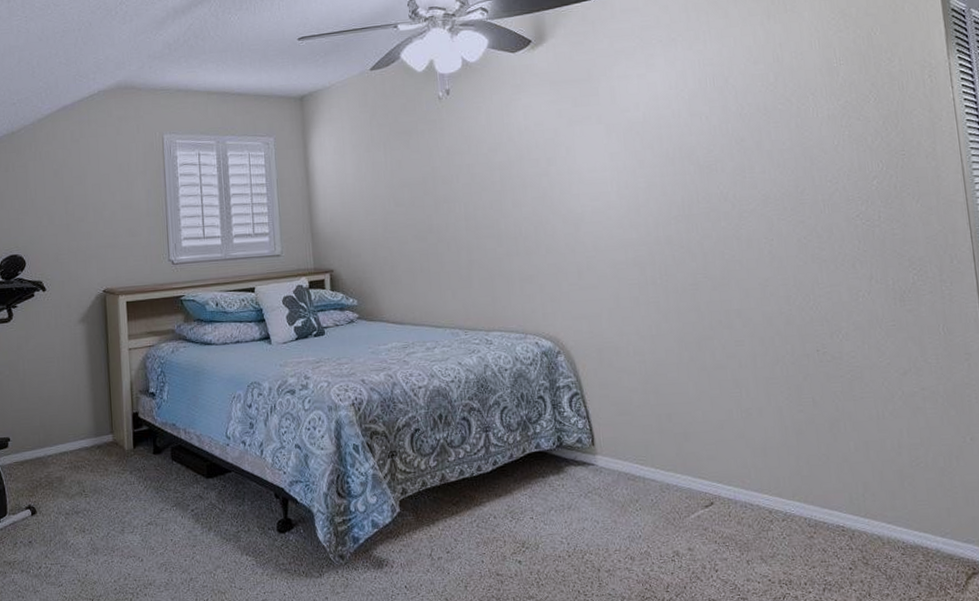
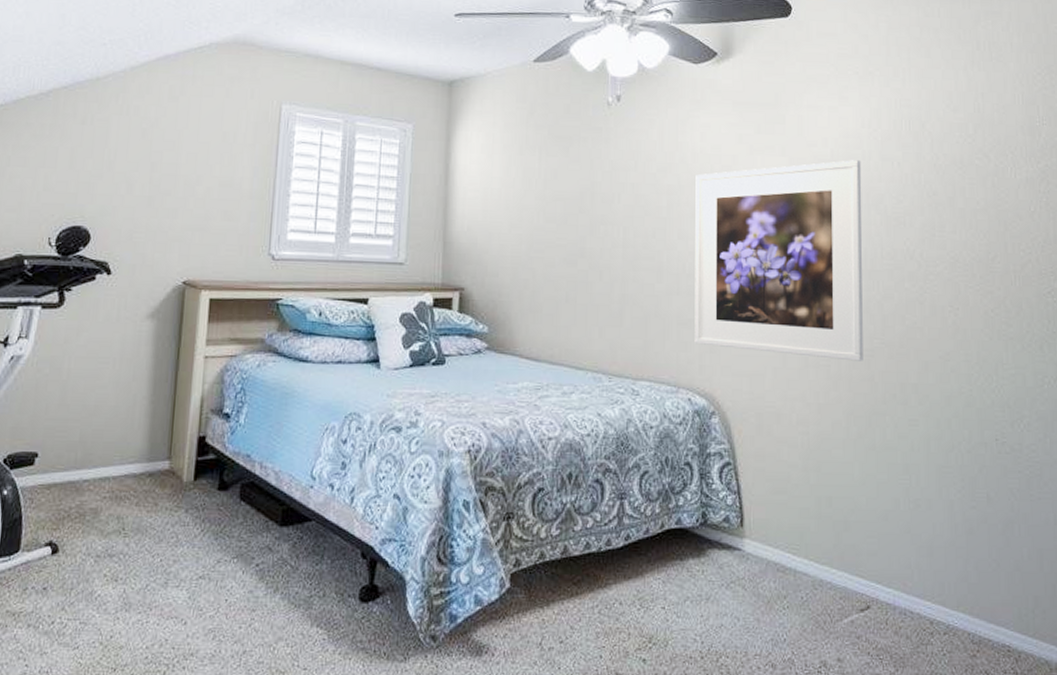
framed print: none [523,119,689,296] -> present [694,160,863,361]

